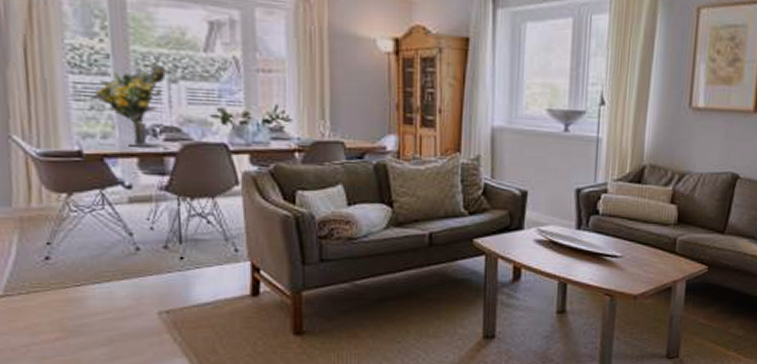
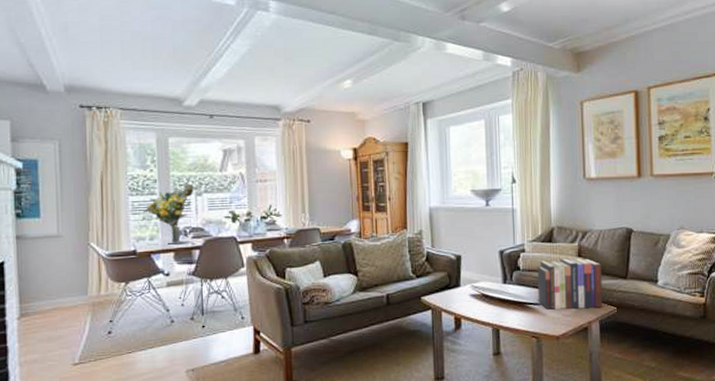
books: none [617,204,697,266] -> present [537,258,603,310]

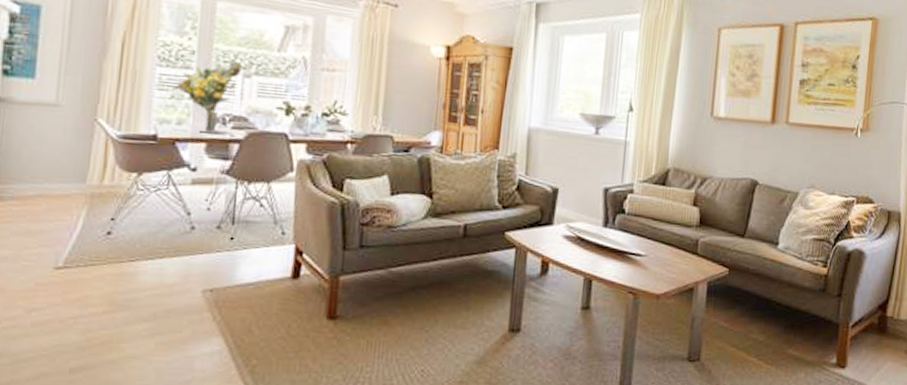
books: present [537,258,603,310] -> none [641,205,718,268]

